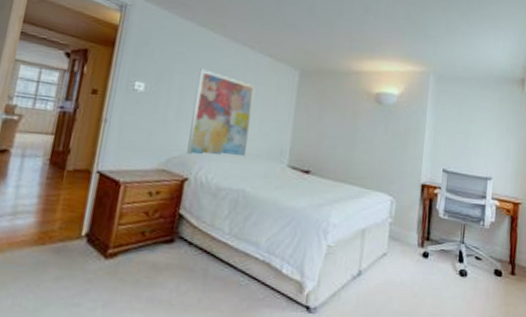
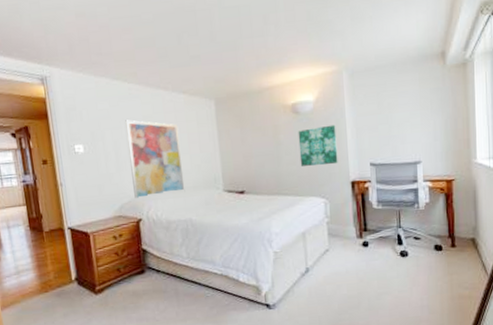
wall art: none [373,121,415,163] -> present [298,124,338,166]

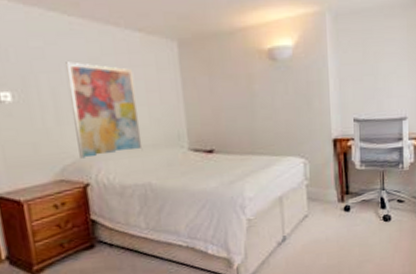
wall art: present [298,124,338,166] -> none [275,74,319,122]

